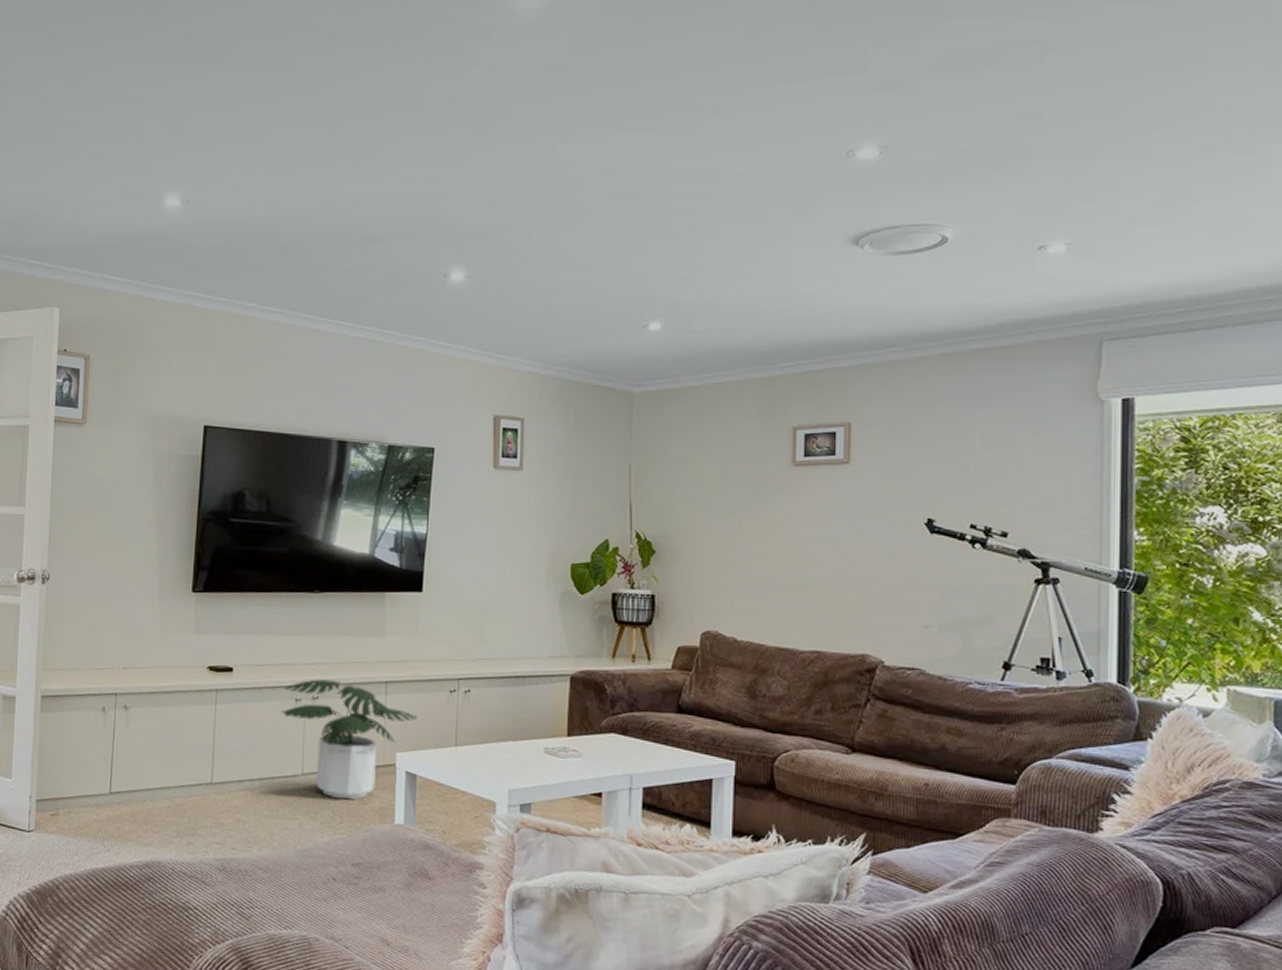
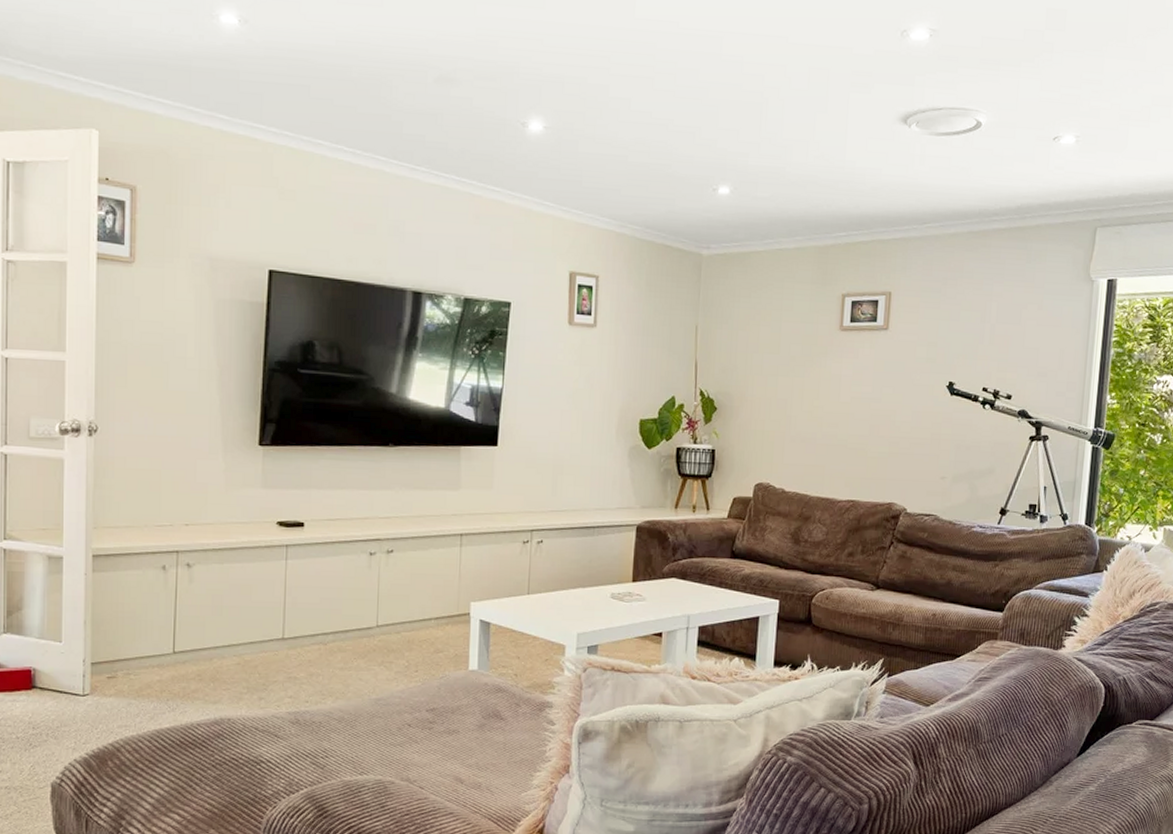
potted plant: present [281,679,418,800] -> none [355,533,492,649]

